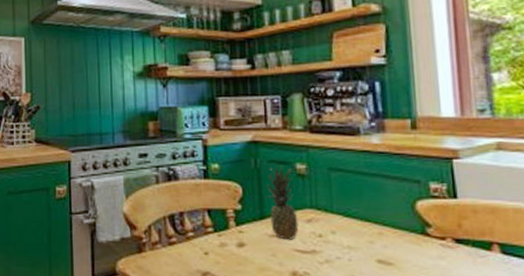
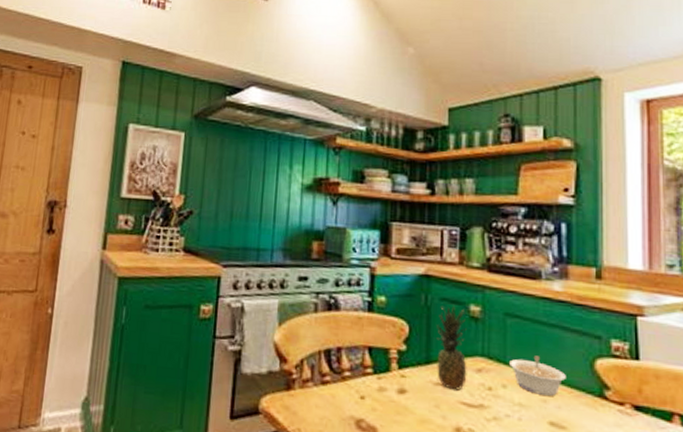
legume: none [336,203,390,237] -> present [510,355,566,396]

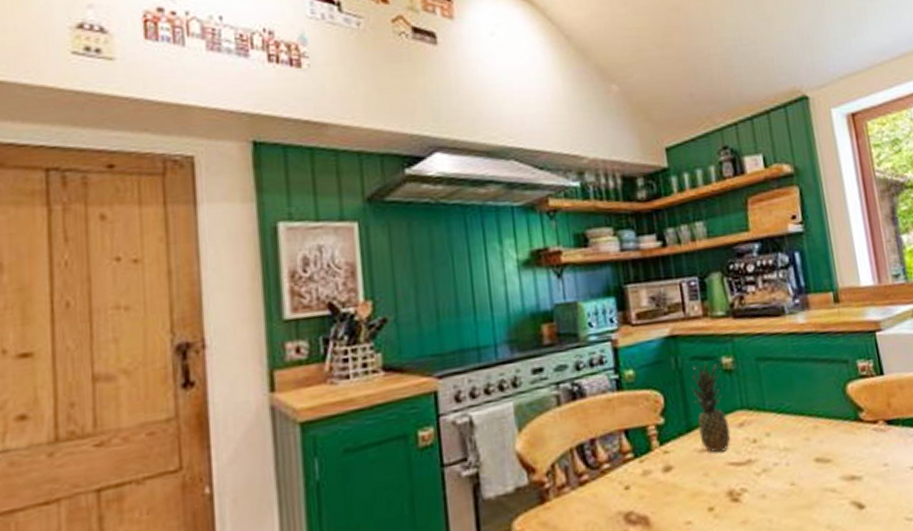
legume: present [510,355,566,396] -> none [769,394,823,434]

